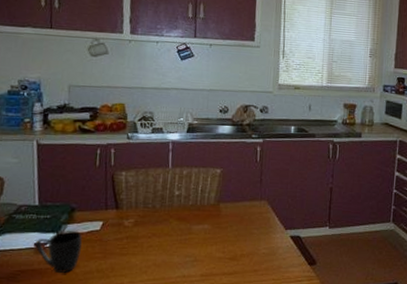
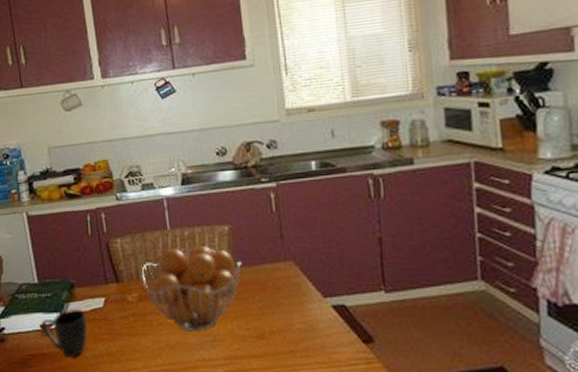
fruit basket: none [140,183,227,253] -> present [141,245,242,332]

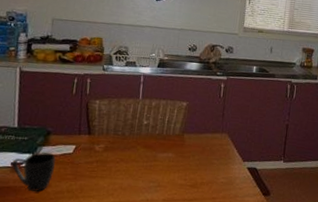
fruit basket: present [141,245,242,332] -> none [110,113,191,179]

